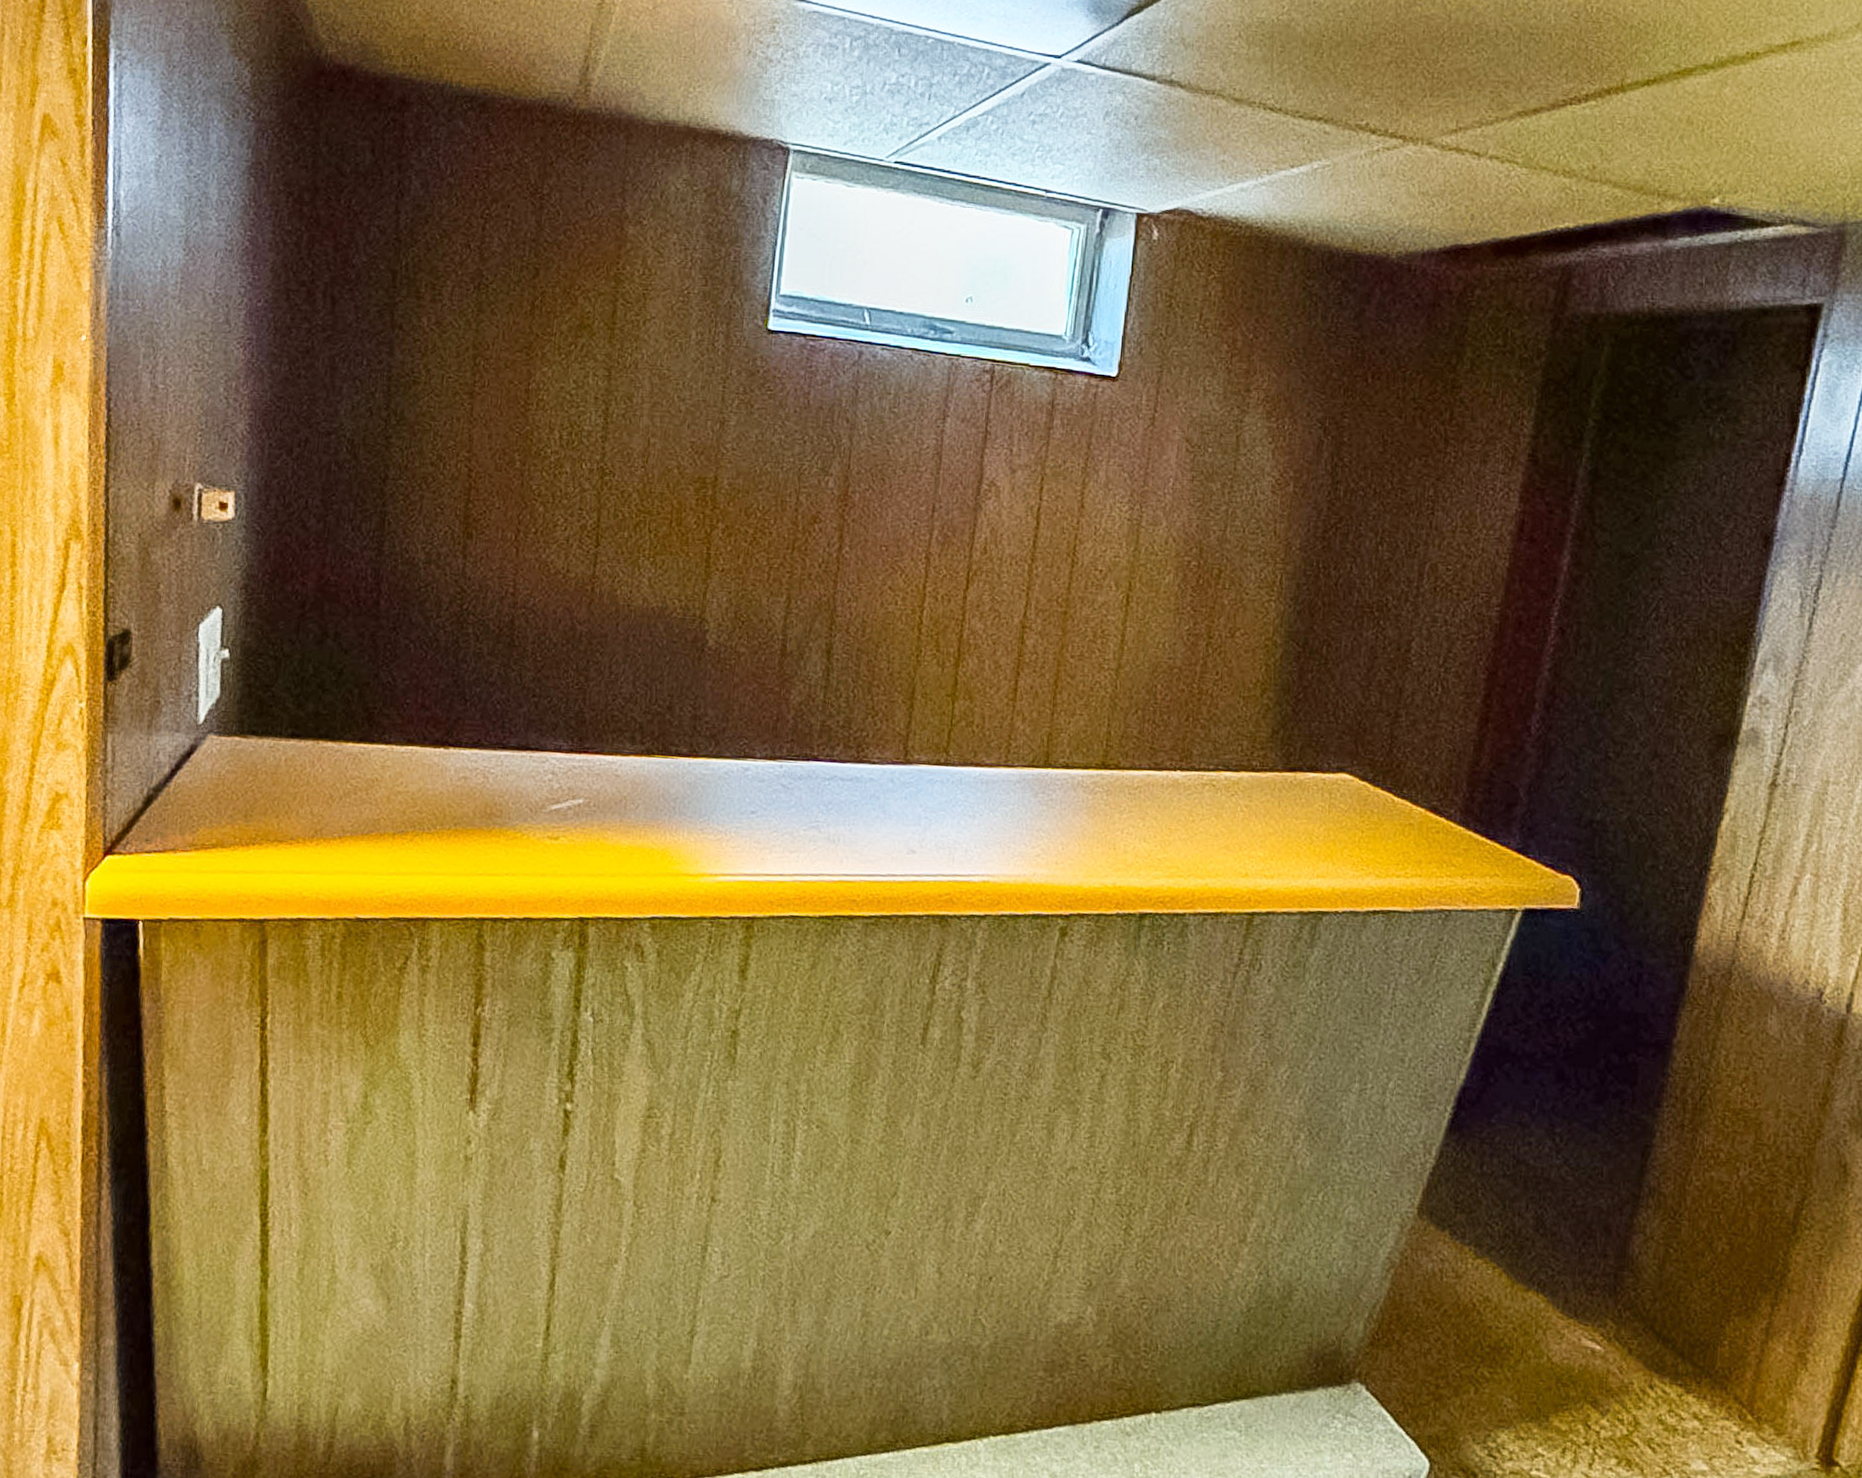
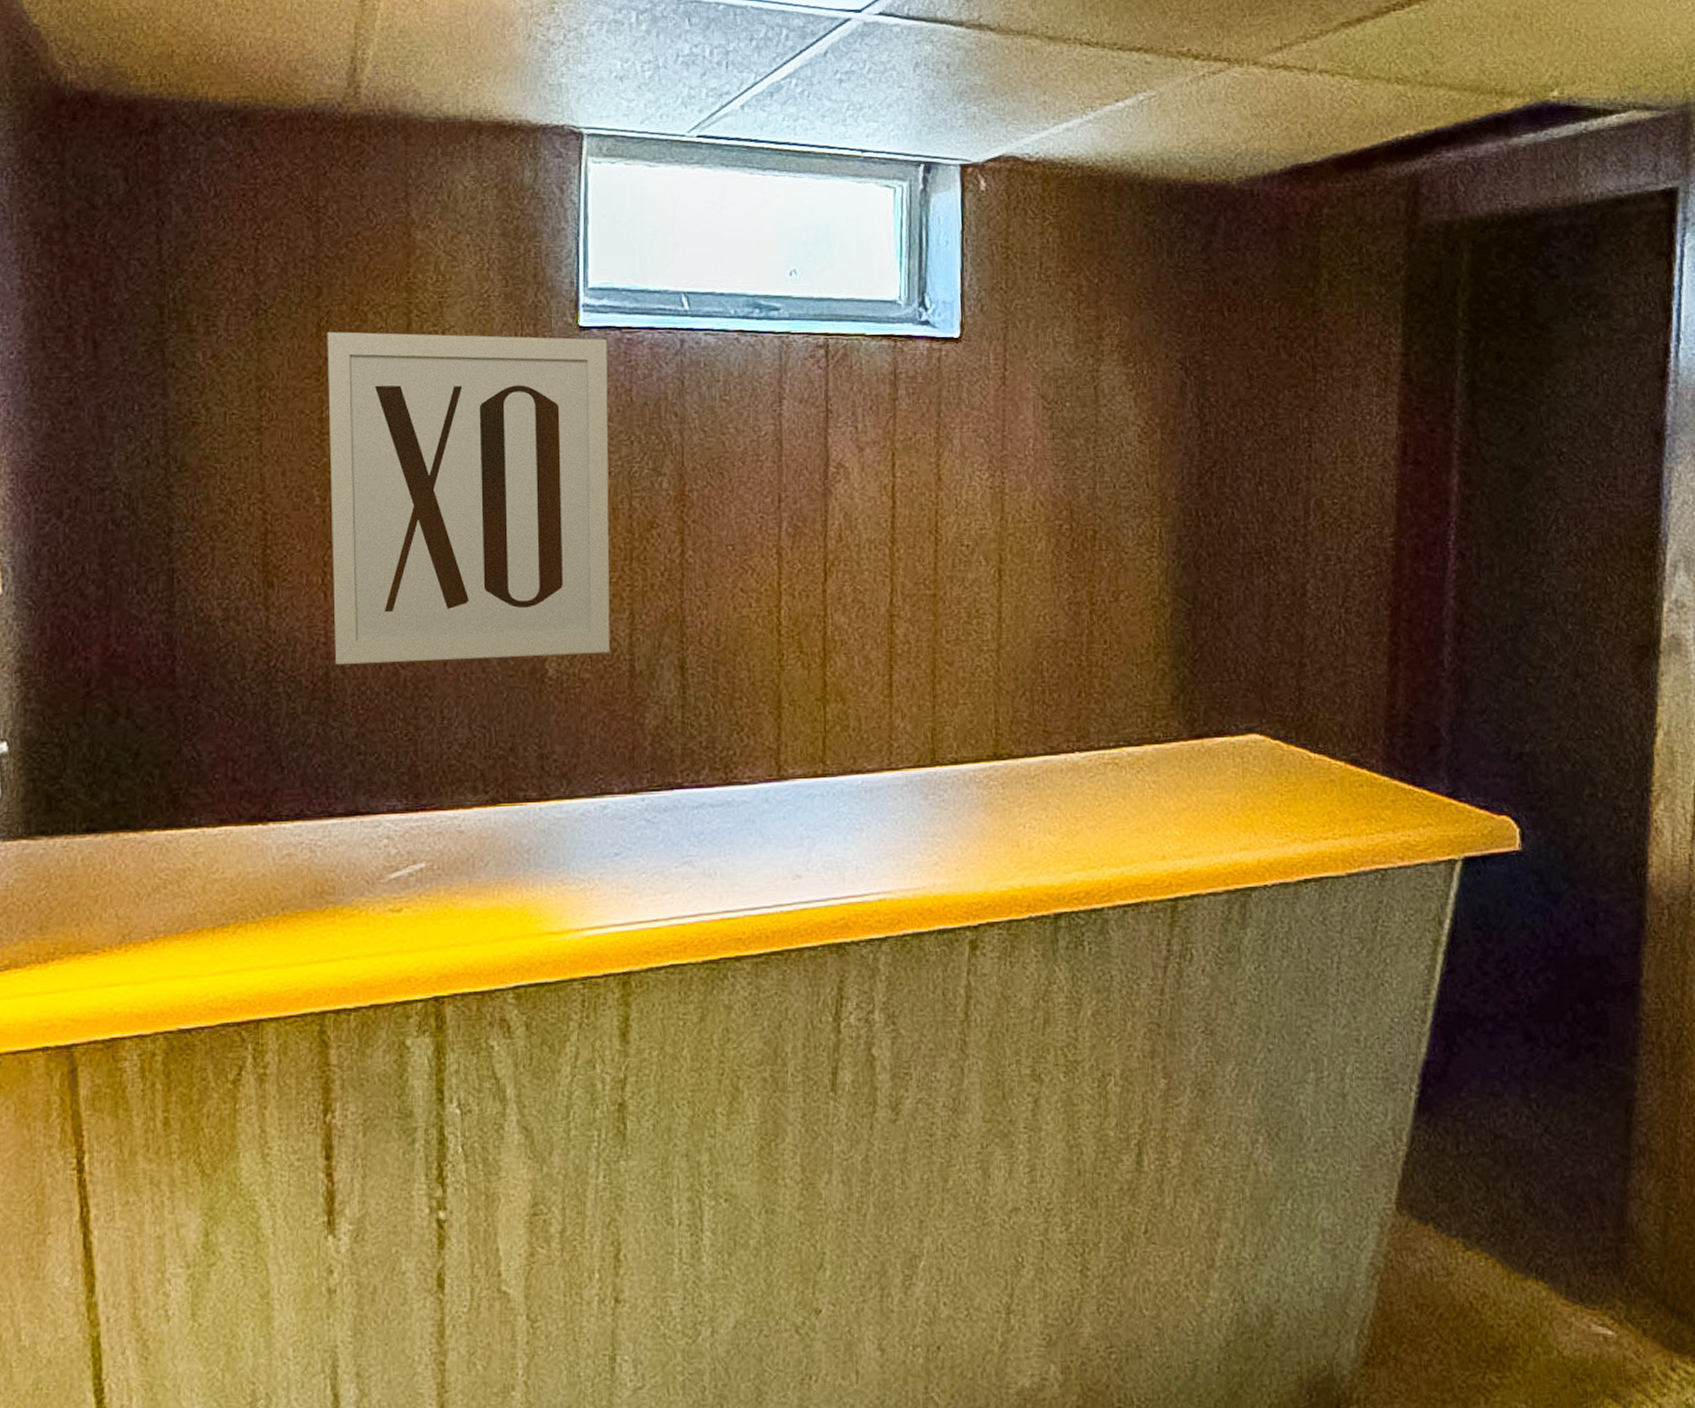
wall art: none [520,310,792,631] -> present [327,331,611,665]

